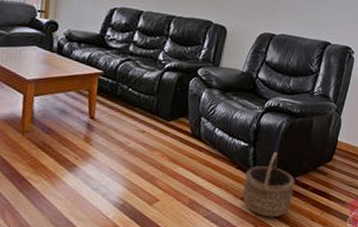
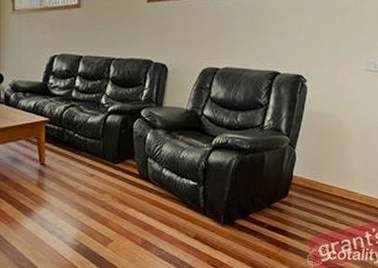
wicker basket: present [242,152,295,217] -> none [195,190,249,255]

